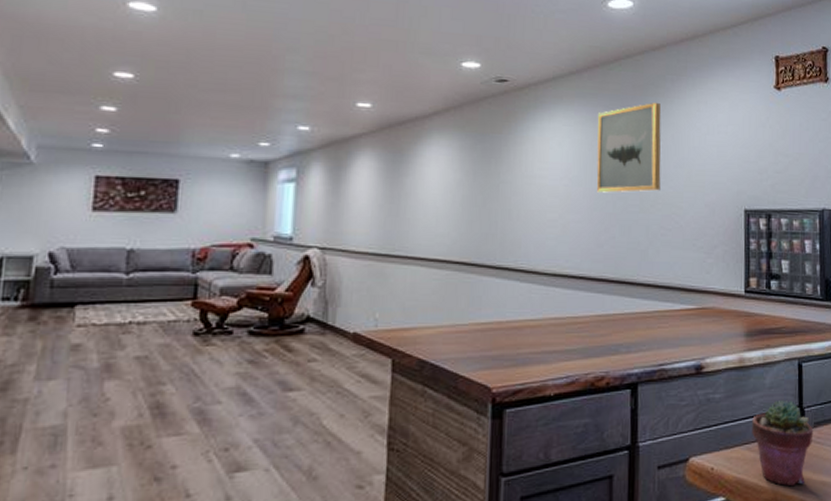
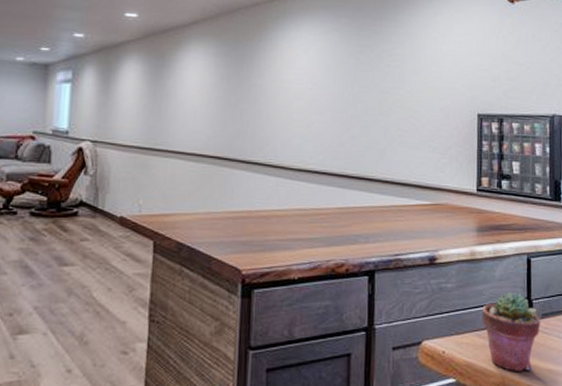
wall art: present [596,102,661,193] -> none [339,13,400,97]

